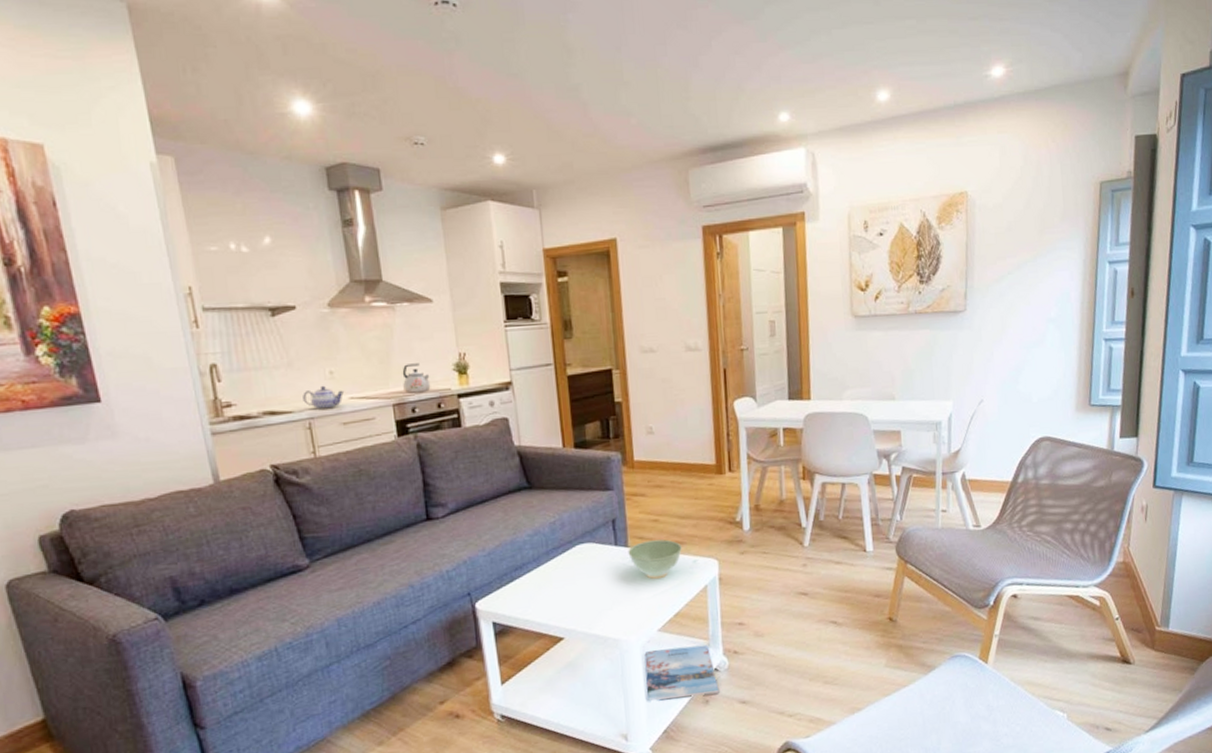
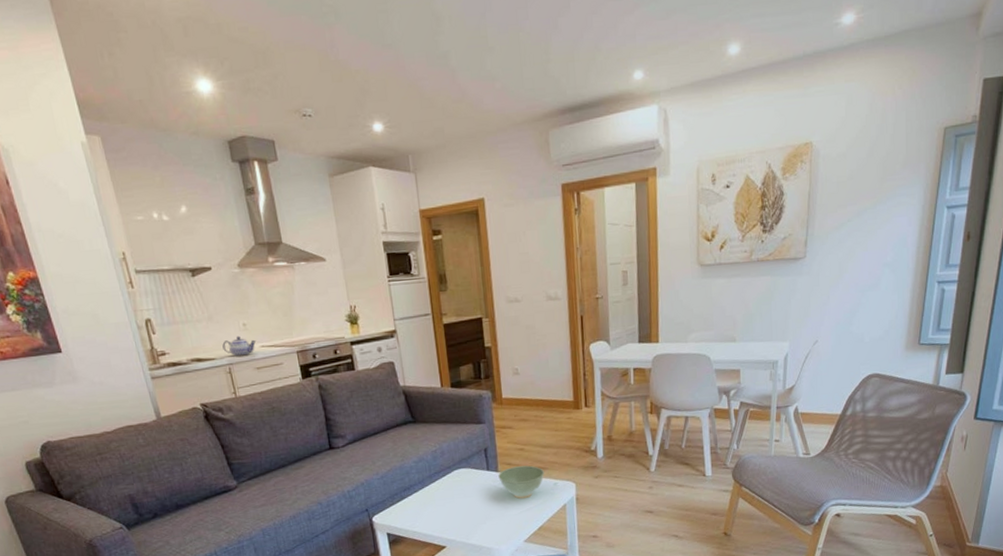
kettle: present [402,363,431,394] -> none [303,315,328,343]

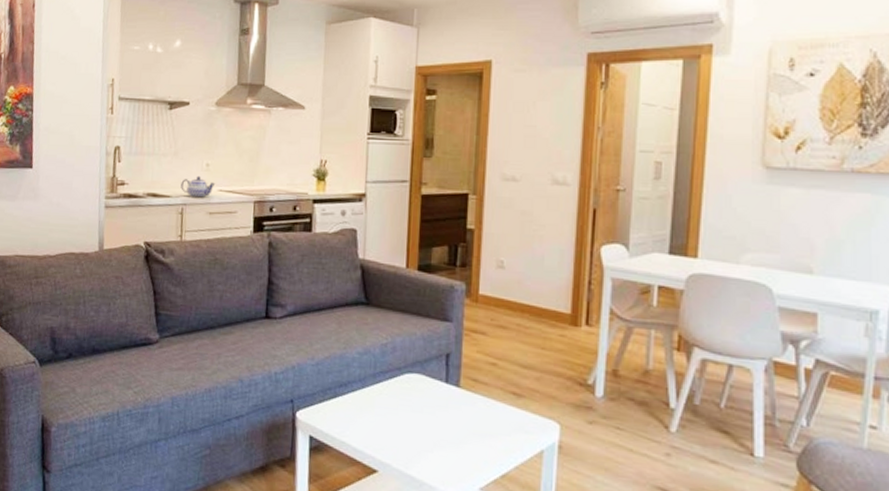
bowl: present [498,465,544,499] -> none [458,384,519,431]

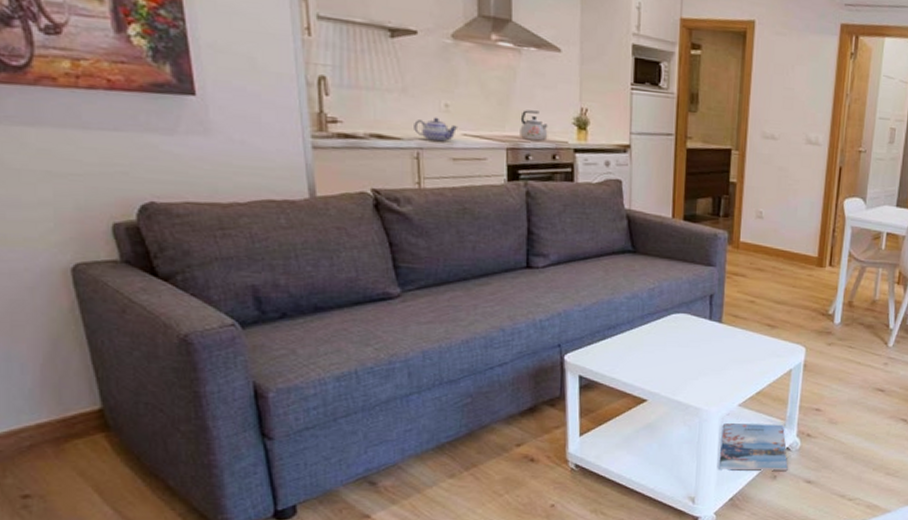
kettle: none [266,165,291,195] -> present [520,110,548,143]

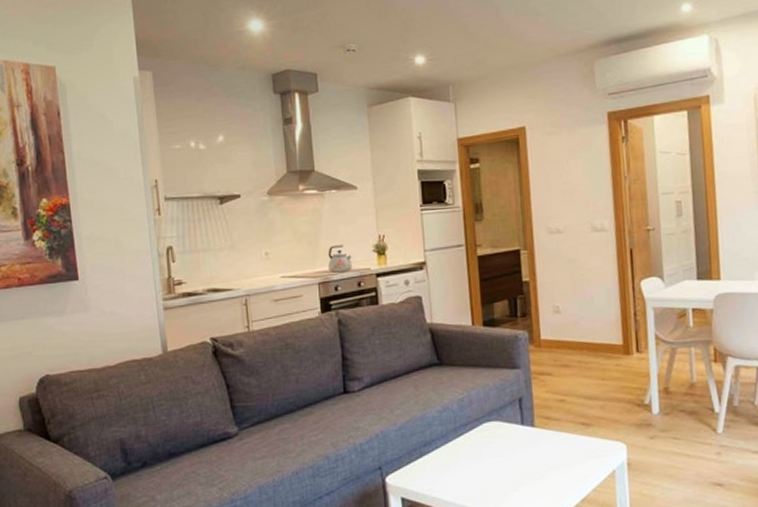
teapot: present [414,117,459,144] -> none [241,265,277,289]

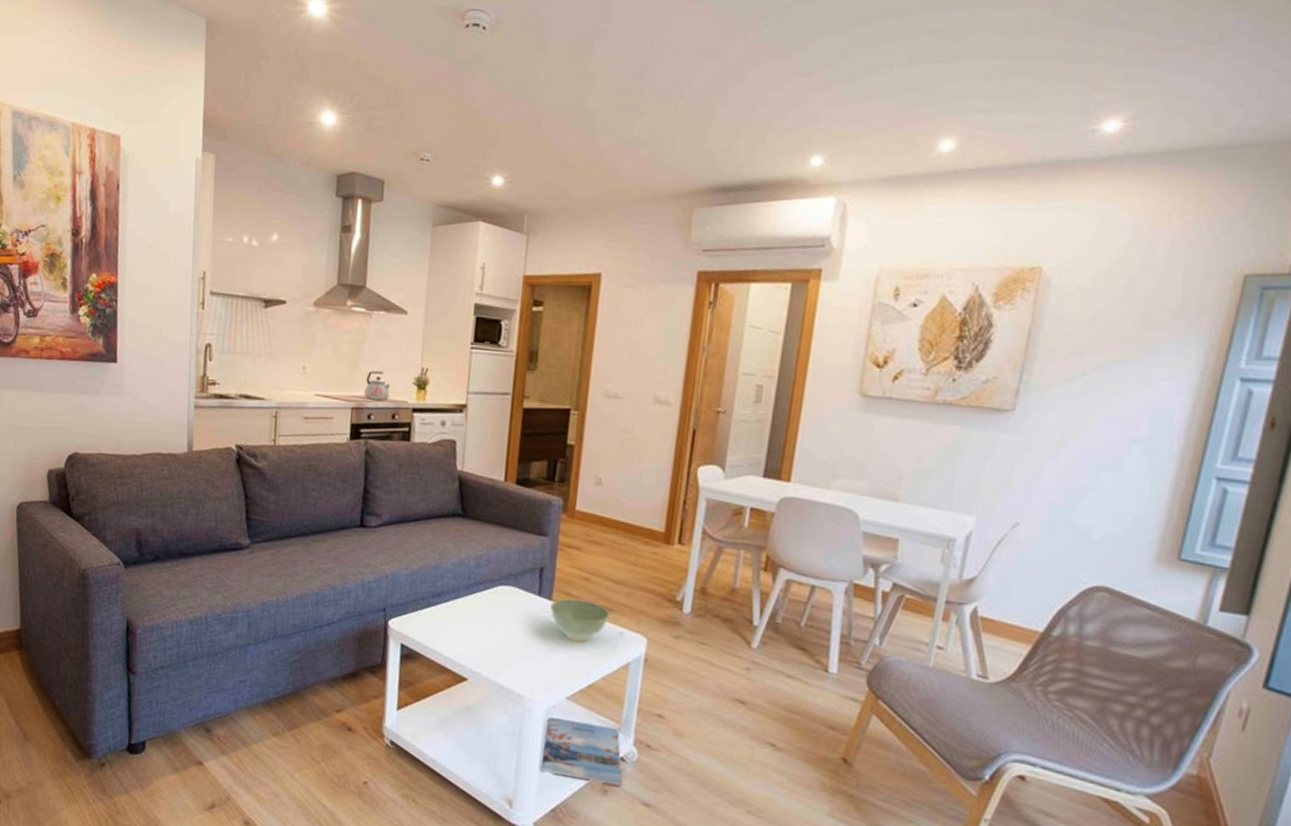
bowl: none [534,420,589,462] -> present [550,598,610,643]

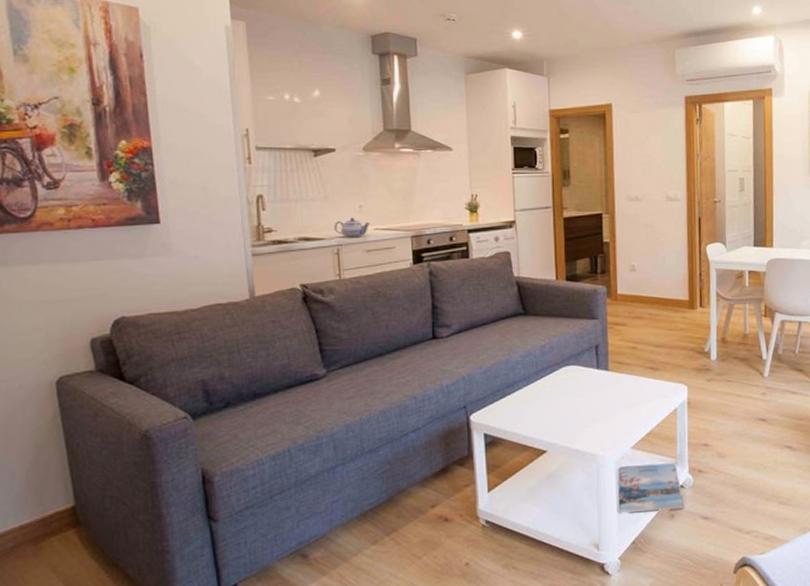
teapot: none [275,378,312,403] -> present [334,217,371,239]
kettle: present [364,371,391,402] -> none [421,201,445,228]
bowl: present [550,598,610,643] -> none [608,365,656,401]

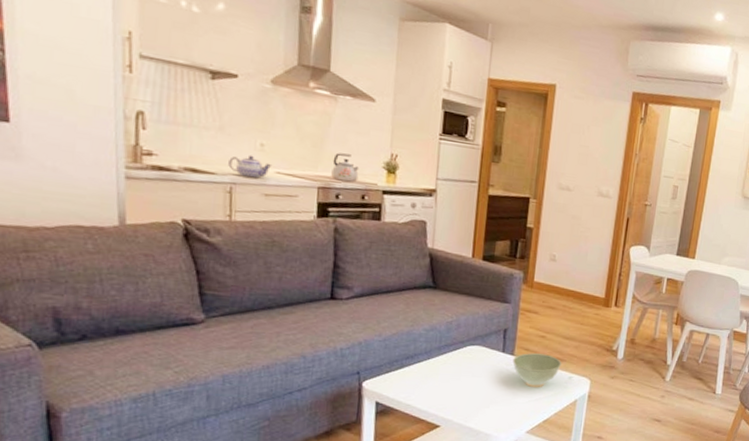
kettle: none [421,201,445,228] -> present [331,153,359,183]
bowl: none [608,365,656,401] -> present [513,353,561,388]

